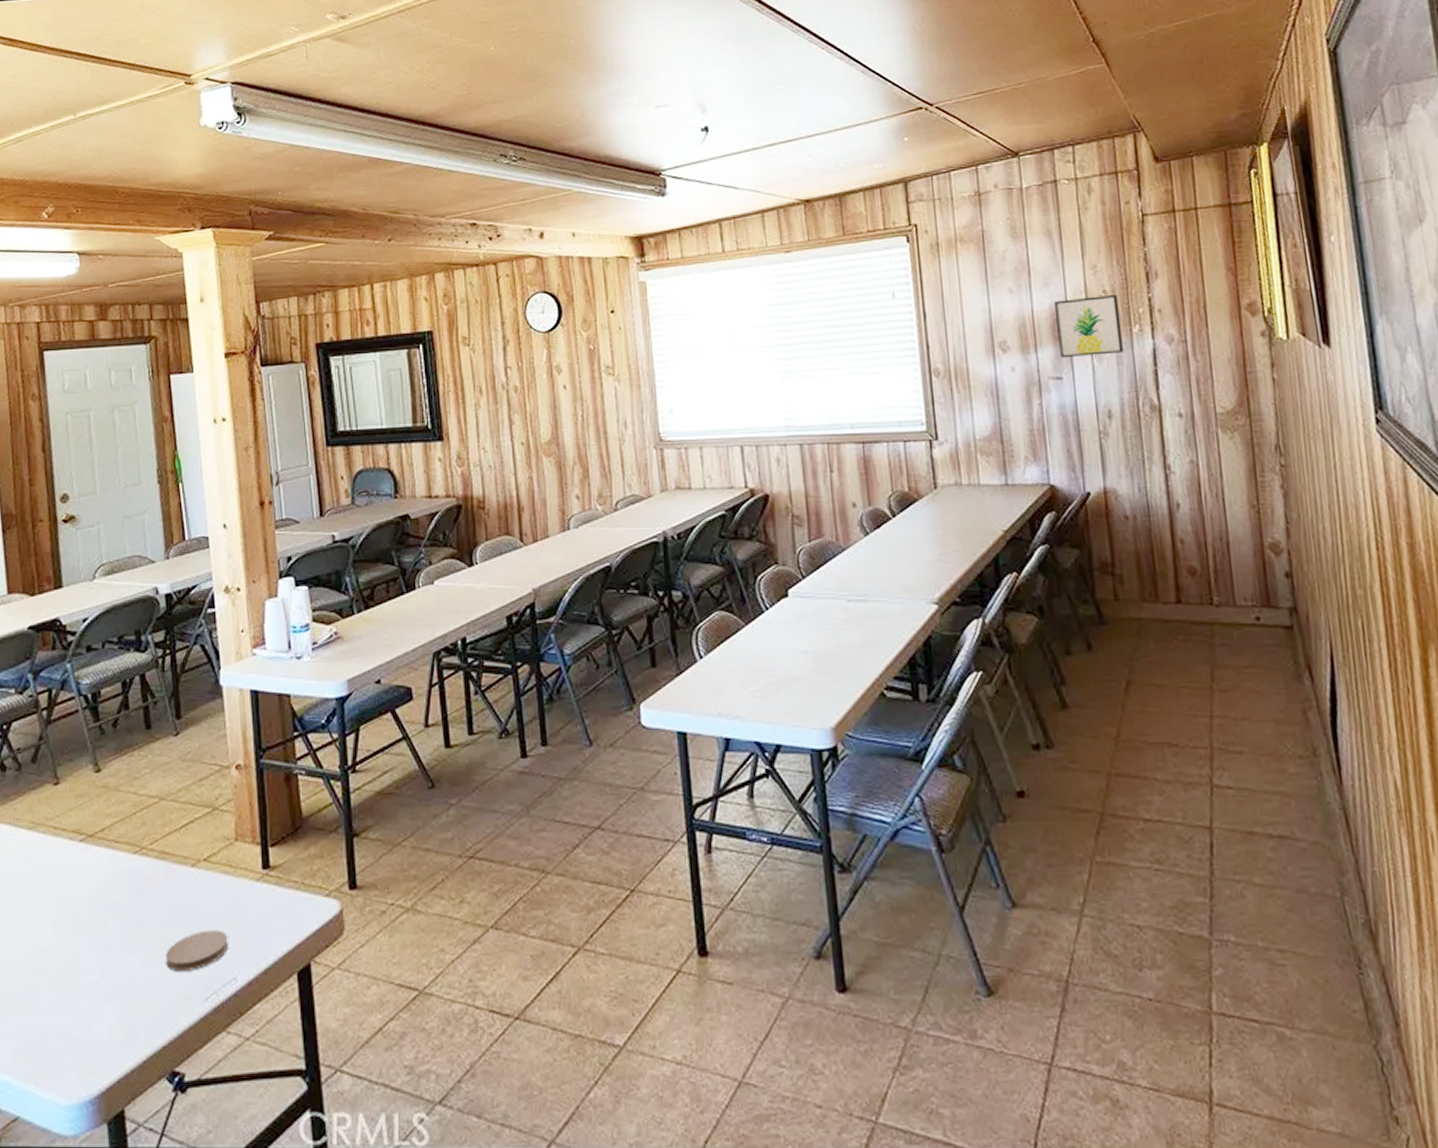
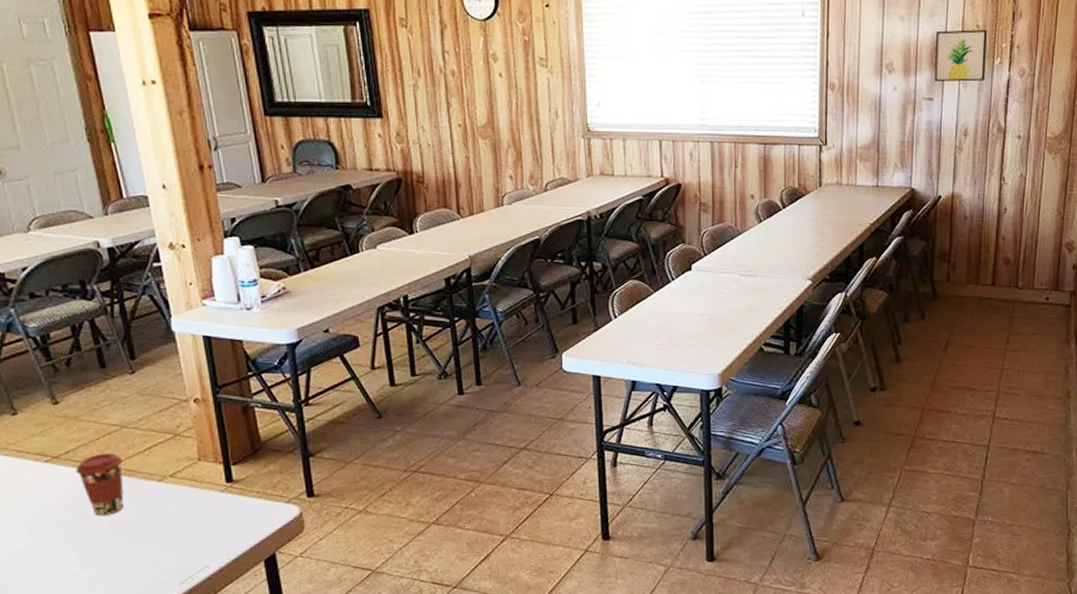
coffee cup: none [109,831,157,910] -> present [75,453,125,516]
coaster: present [165,929,228,973] -> none [140,530,199,564]

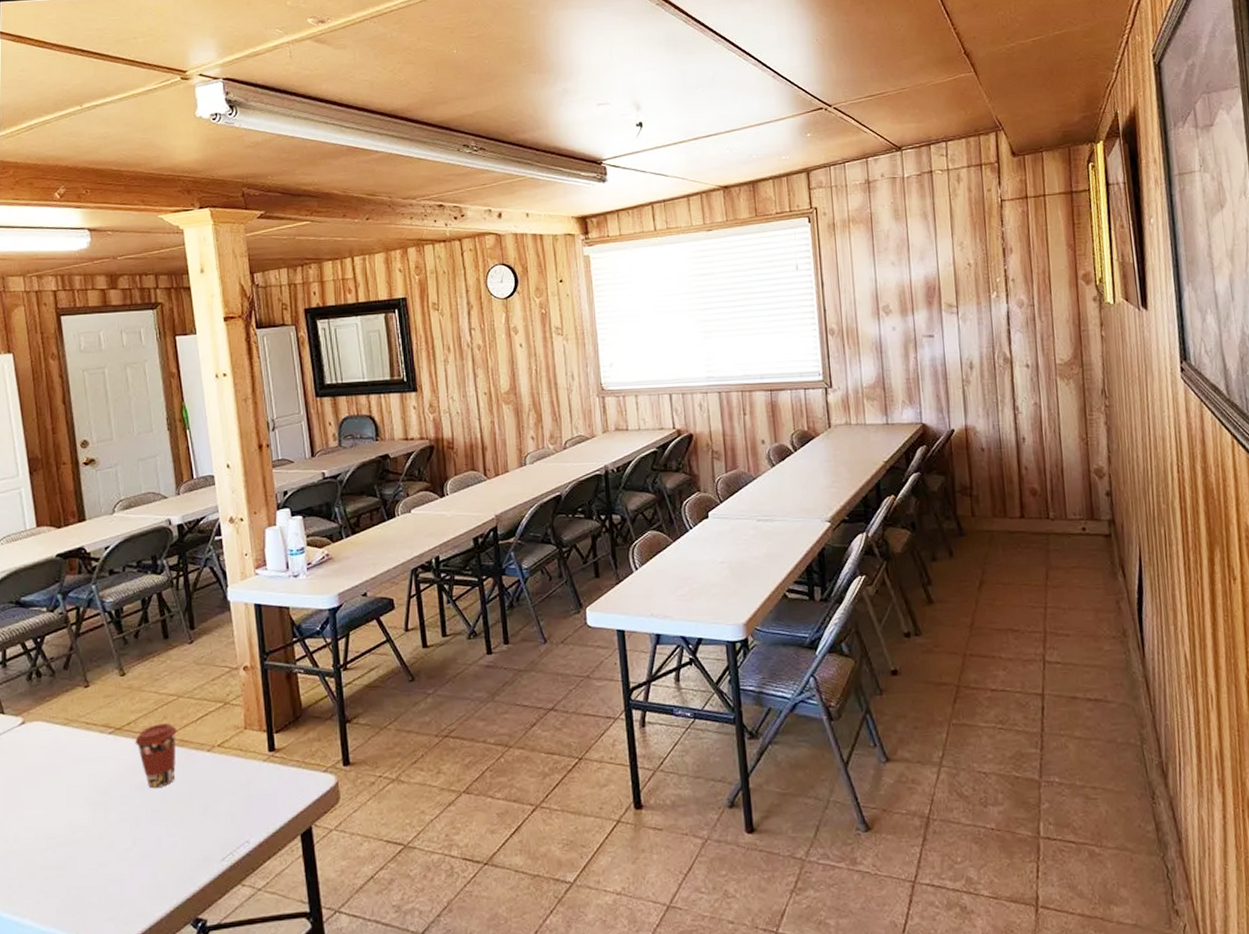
wall art: present [935,29,987,83] -> none [929,266,984,320]

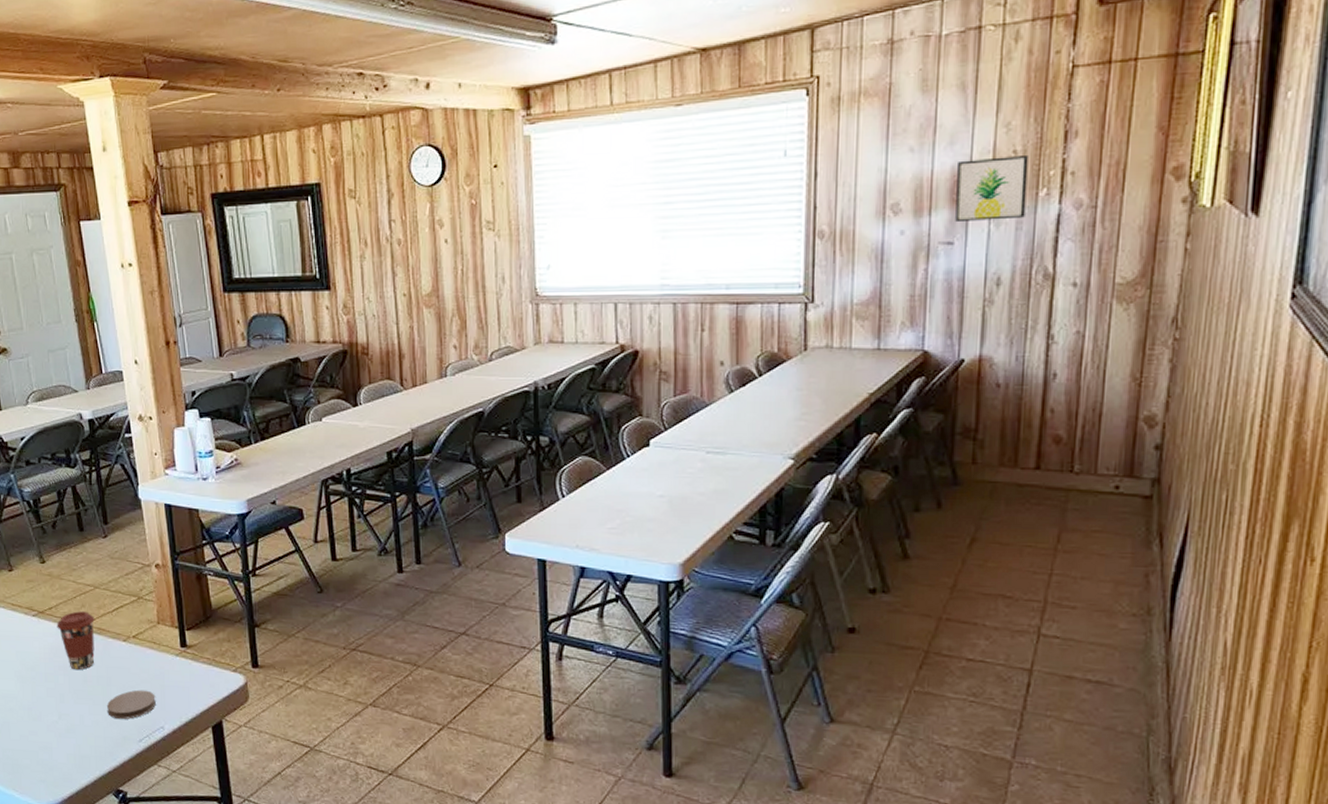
coaster: none [186,802,241,839] -> present [106,689,156,720]
wall art: none [929,266,984,320] -> present [955,154,1028,223]

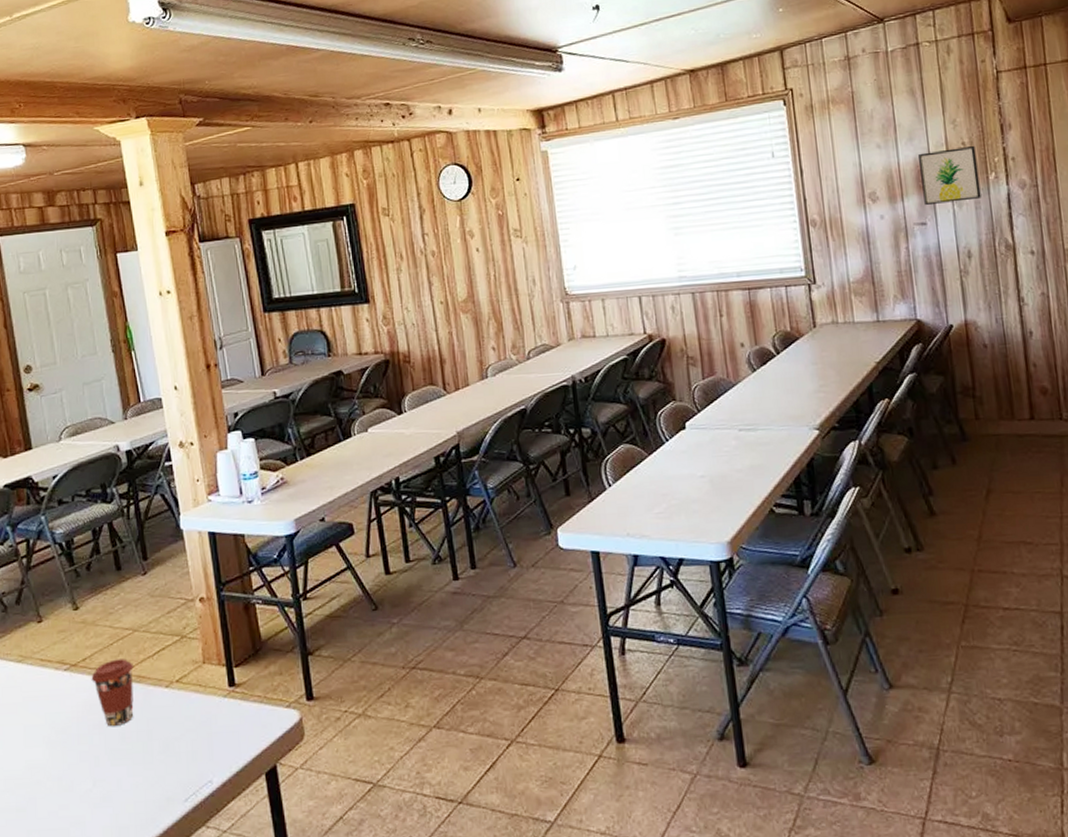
coaster: present [106,689,156,720] -> none [147,740,203,779]

